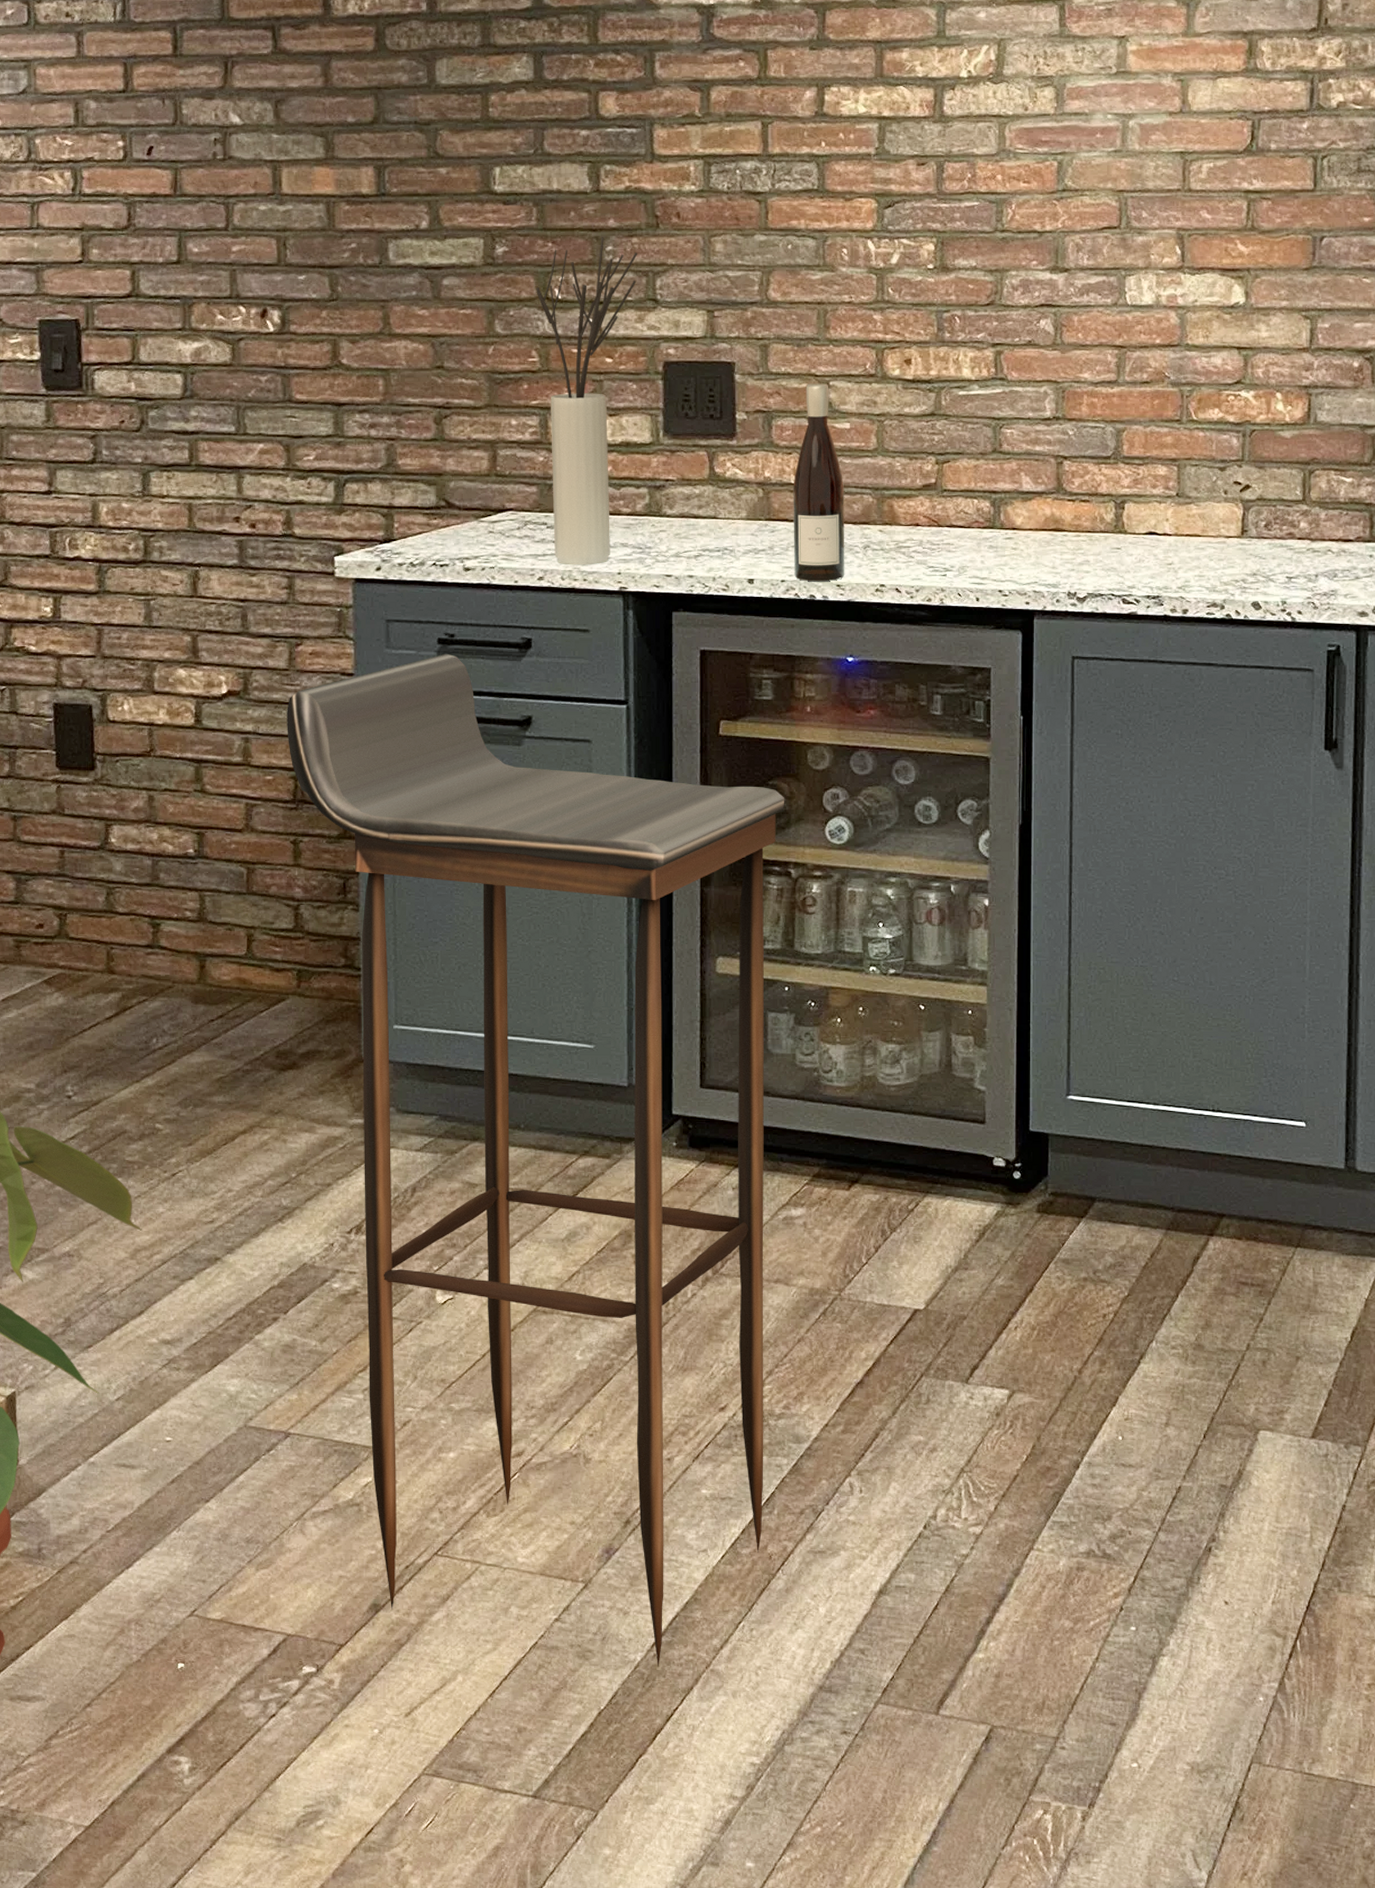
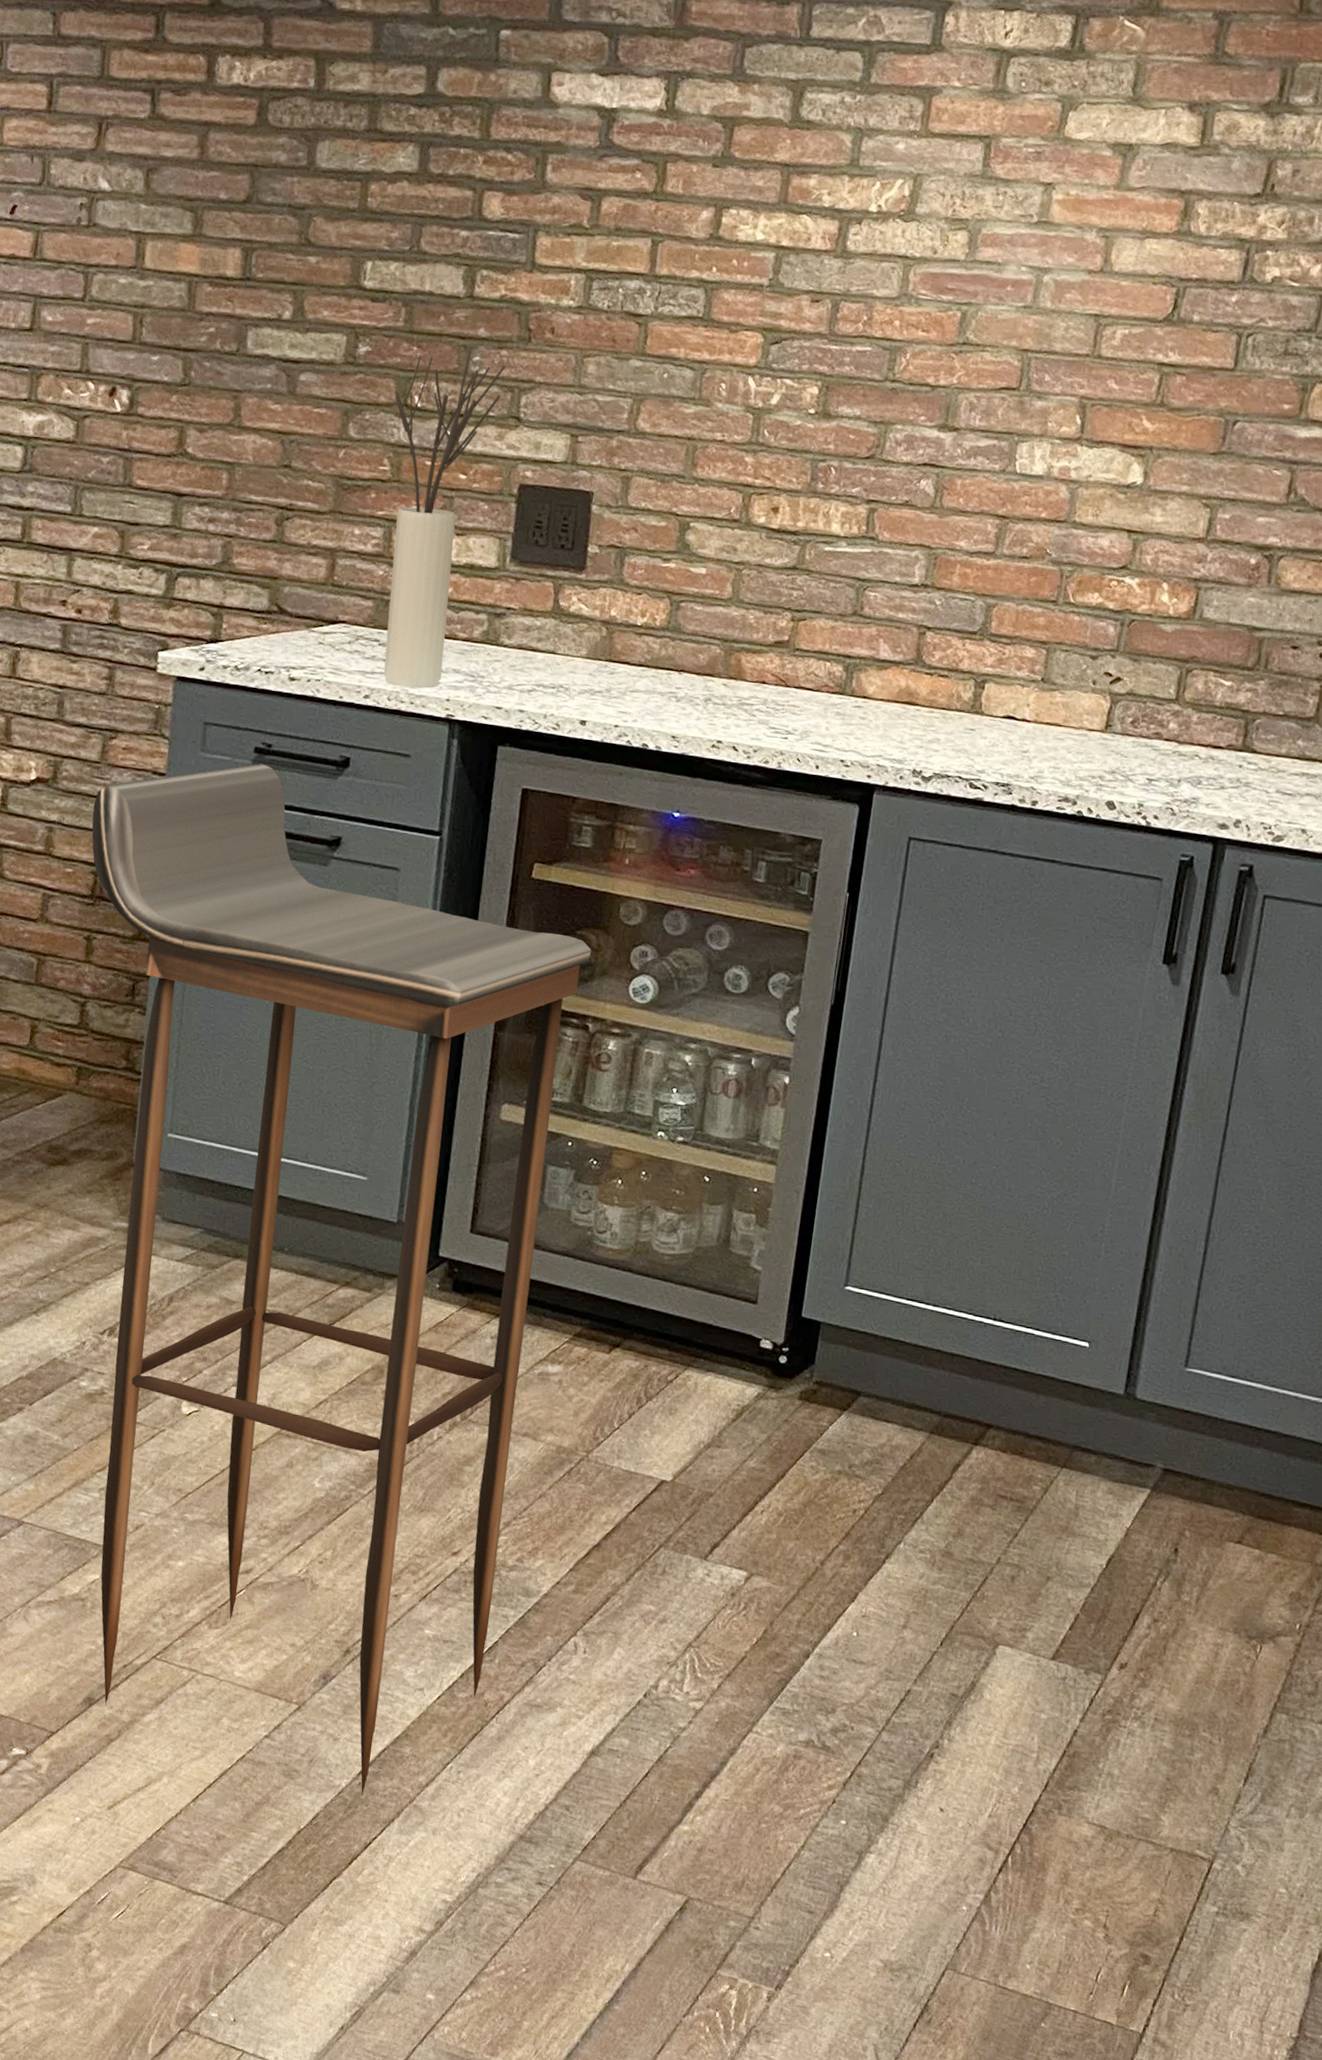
bottle: present [793,383,845,581] -> none [629,522,692,732]

